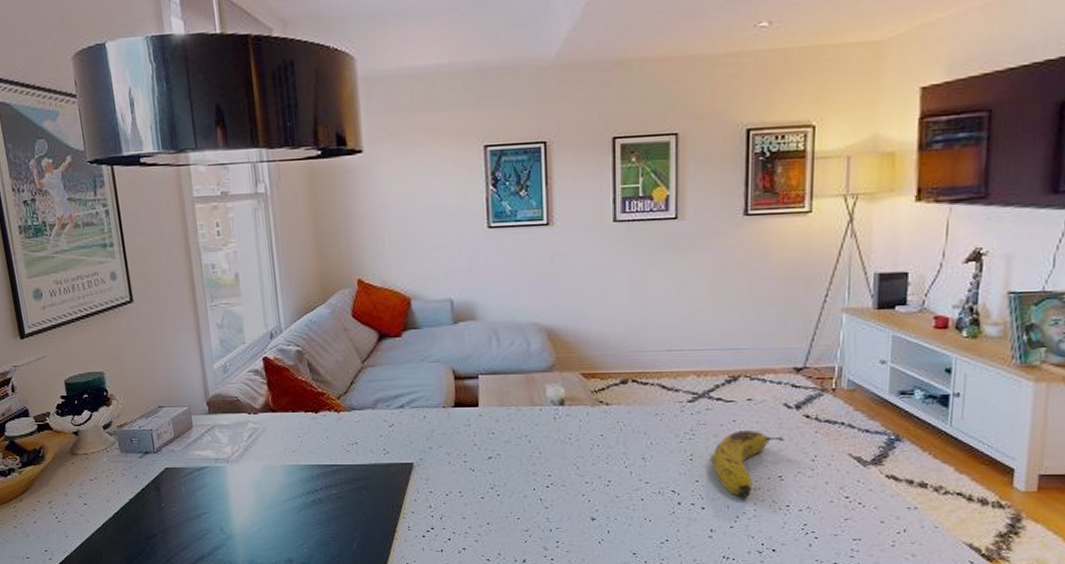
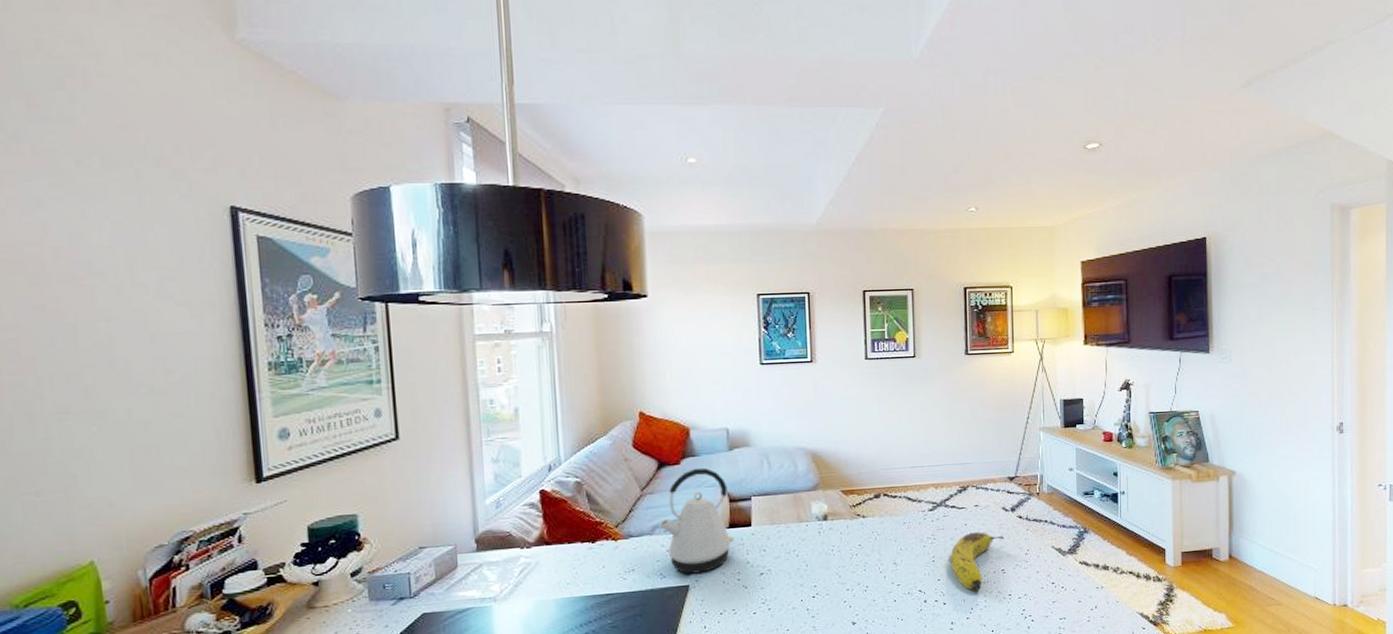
kettle: none [381,341,460,452] -> present [659,467,734,574]

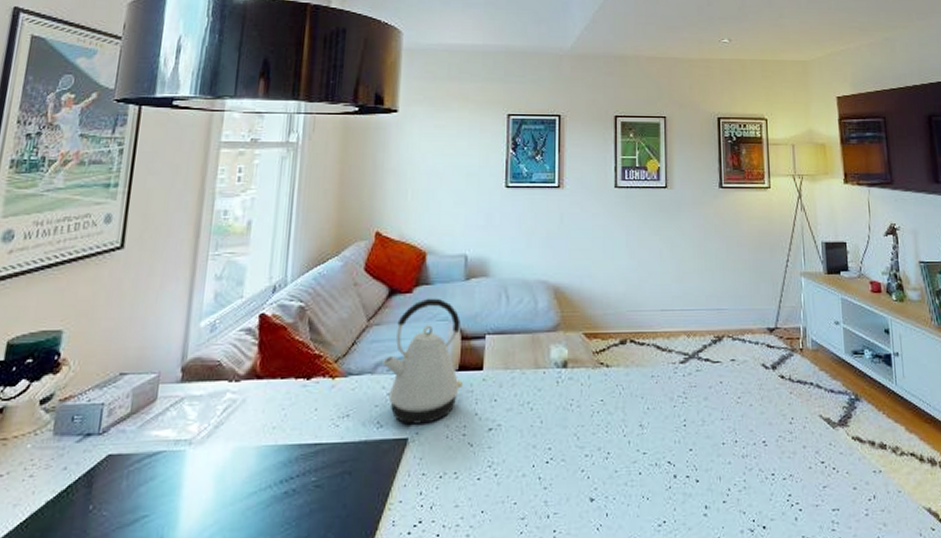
fruit: present [950,532,1005,591] -> none [703,392,765,466]

